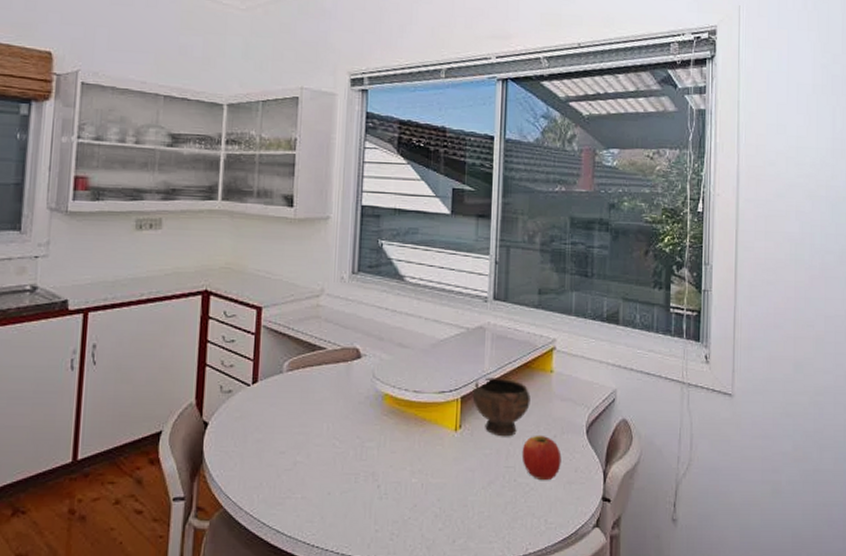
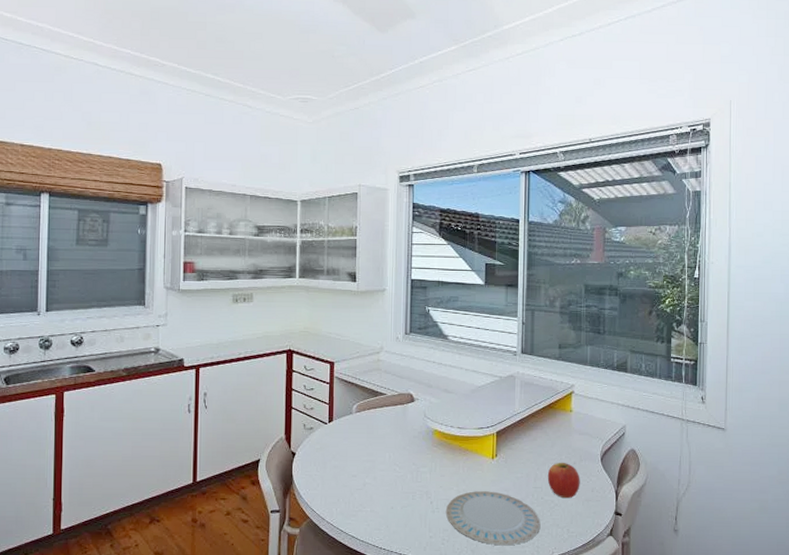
plate: none [395,472,513,541] -> present [445,491,541,546]
bowl: present [472,377,531,437] -> none [505,416,554,464]

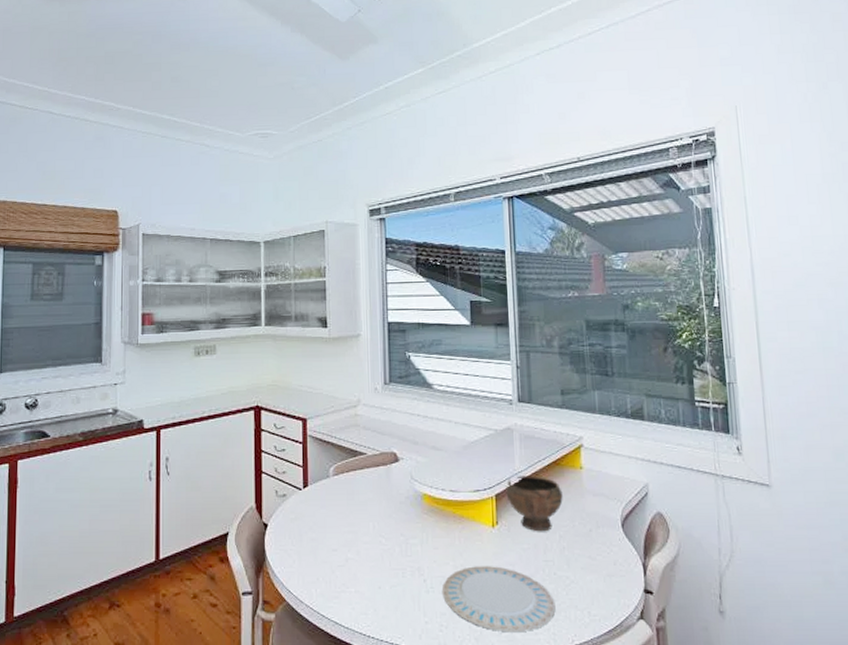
bowl: none [505,416,554,464] -> present [505,475,563,532]
apple: present [547,462,580,499] -> none [559,529,600,574]

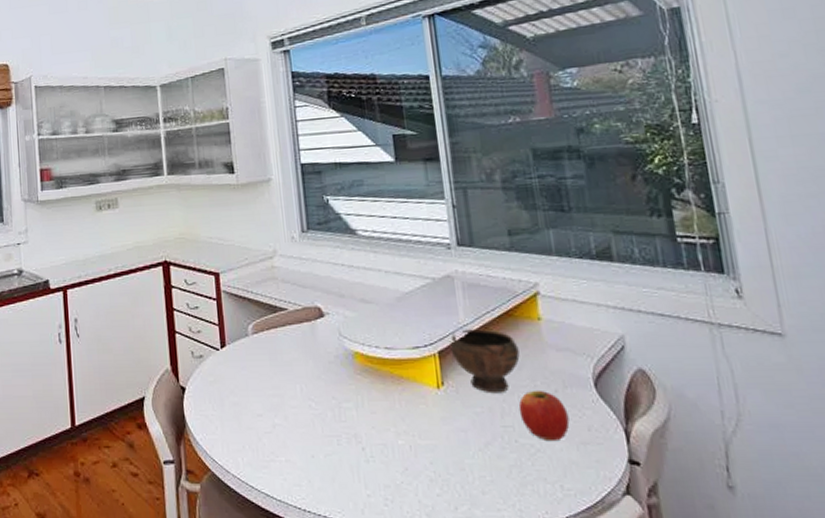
plate: present [441,566,556,633] -> none [383,432,520,508]
apple: none [559,529,600,574] -> present [519,390,570,442]

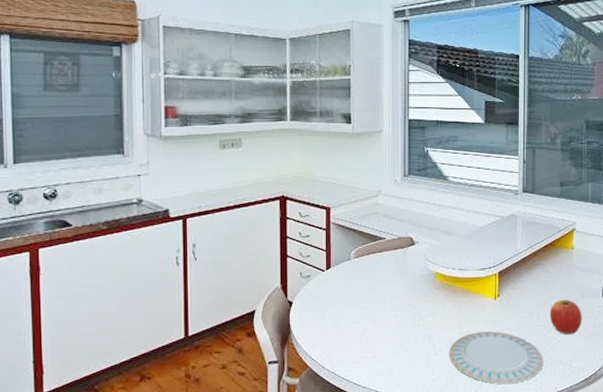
plate: none [383,432,520,508] -> present [448,331,544,385]
bowl: present [450,329,520,394] -> none [508,255,556,302]

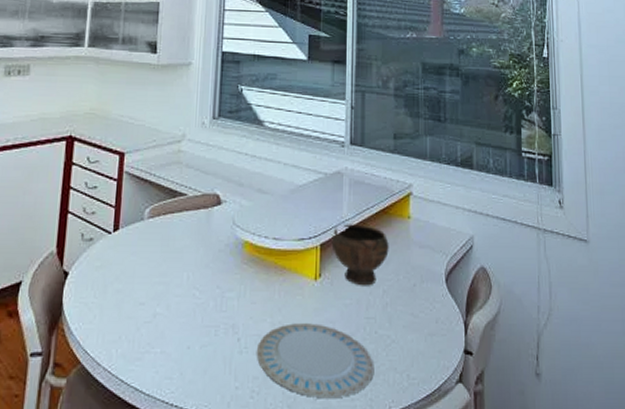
bowl: none [508,255,556,302] -> present [331,224,389,286]
apple: present [550,299,582,335] -> none [382,283,422,333]

